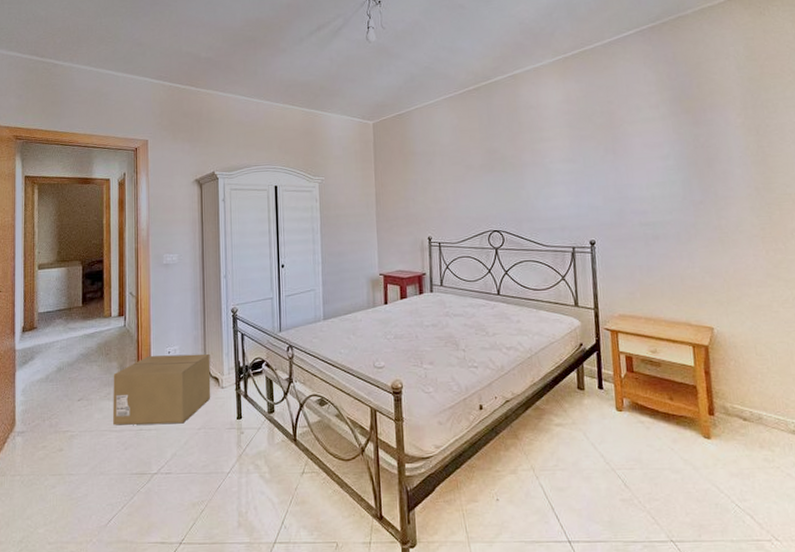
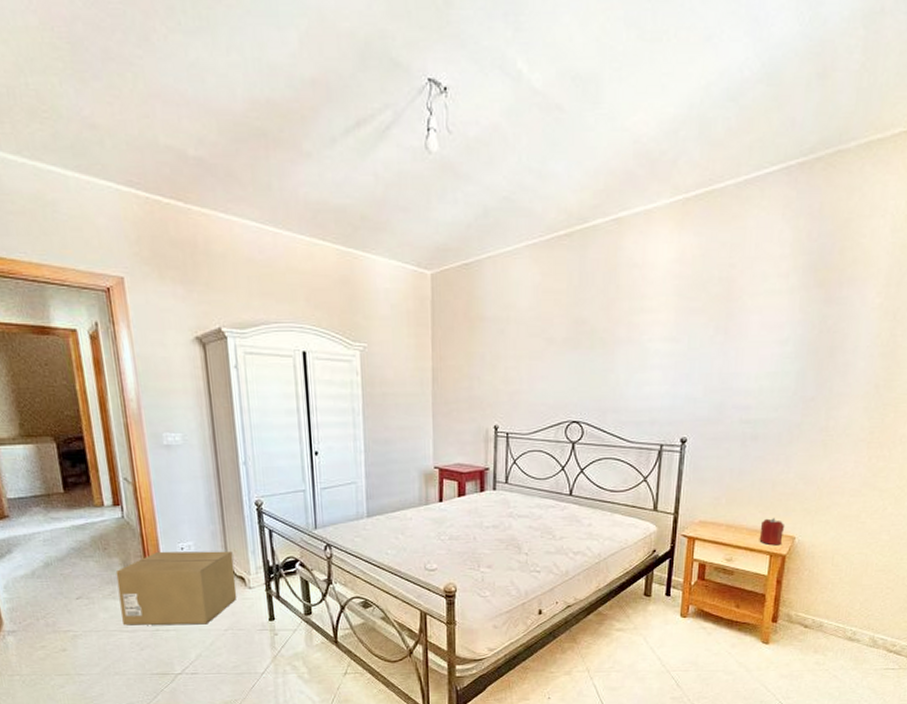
candle: none [677,310,702,337] -> present [759,518,785,546]

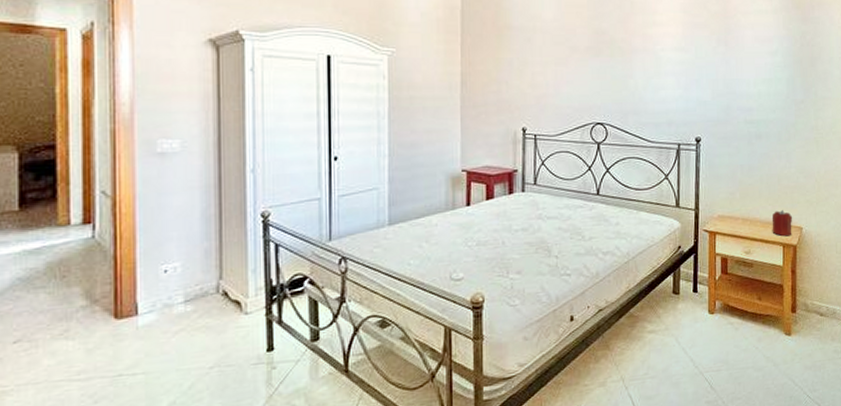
box: present [116,551,237,626] -> none [74,270,230,373]

